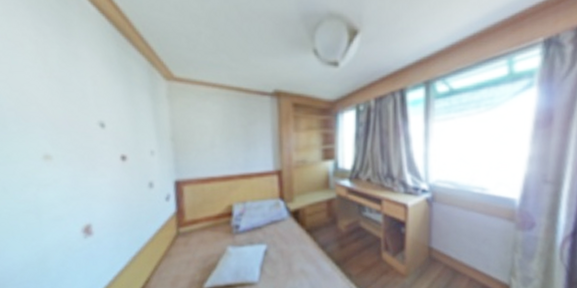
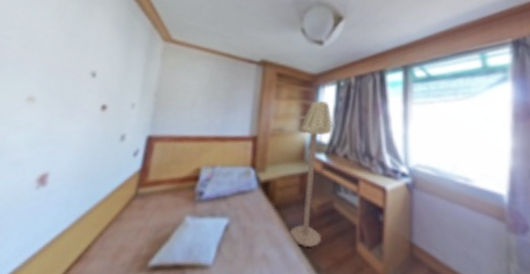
floor lamp: none [321,127,354,261] -> present [289,100,333,248]

